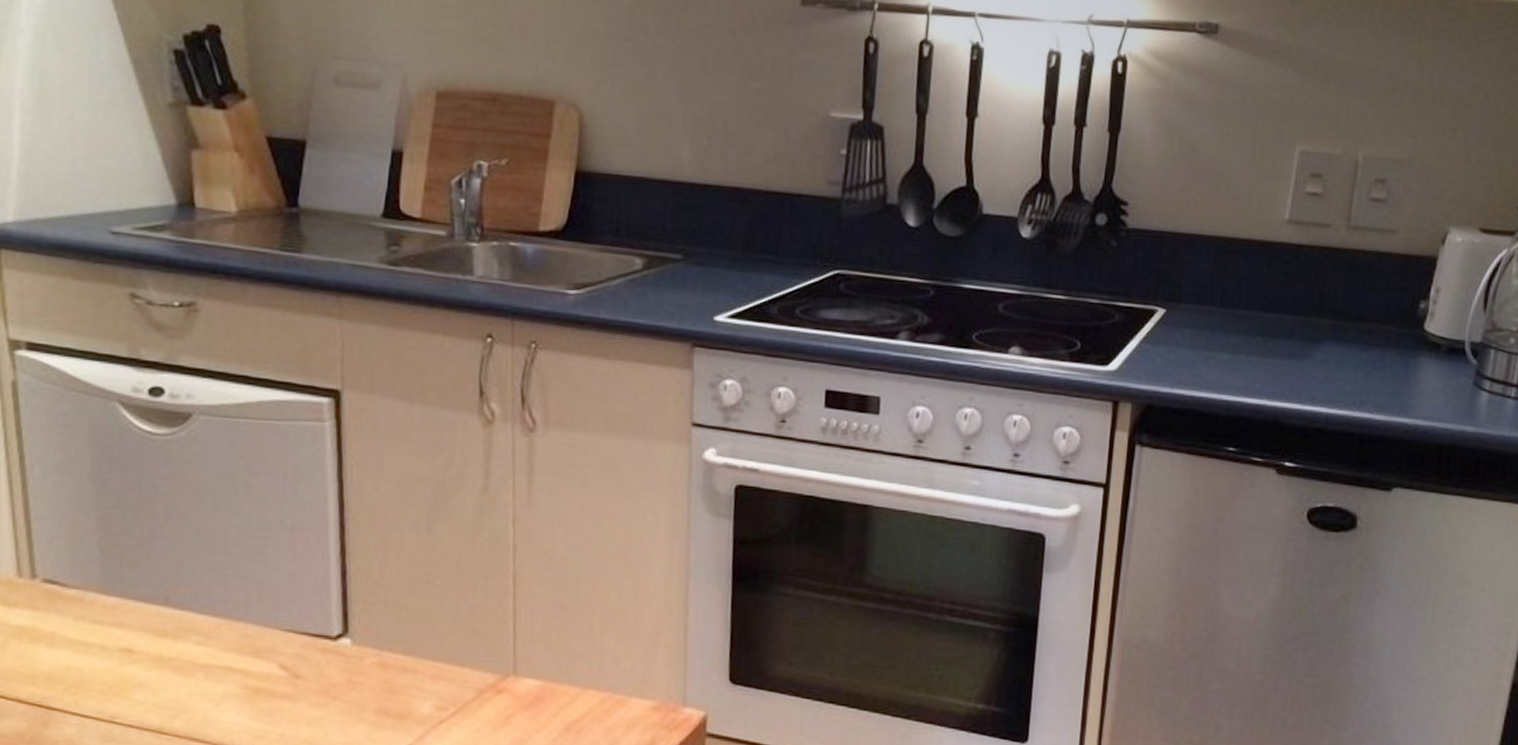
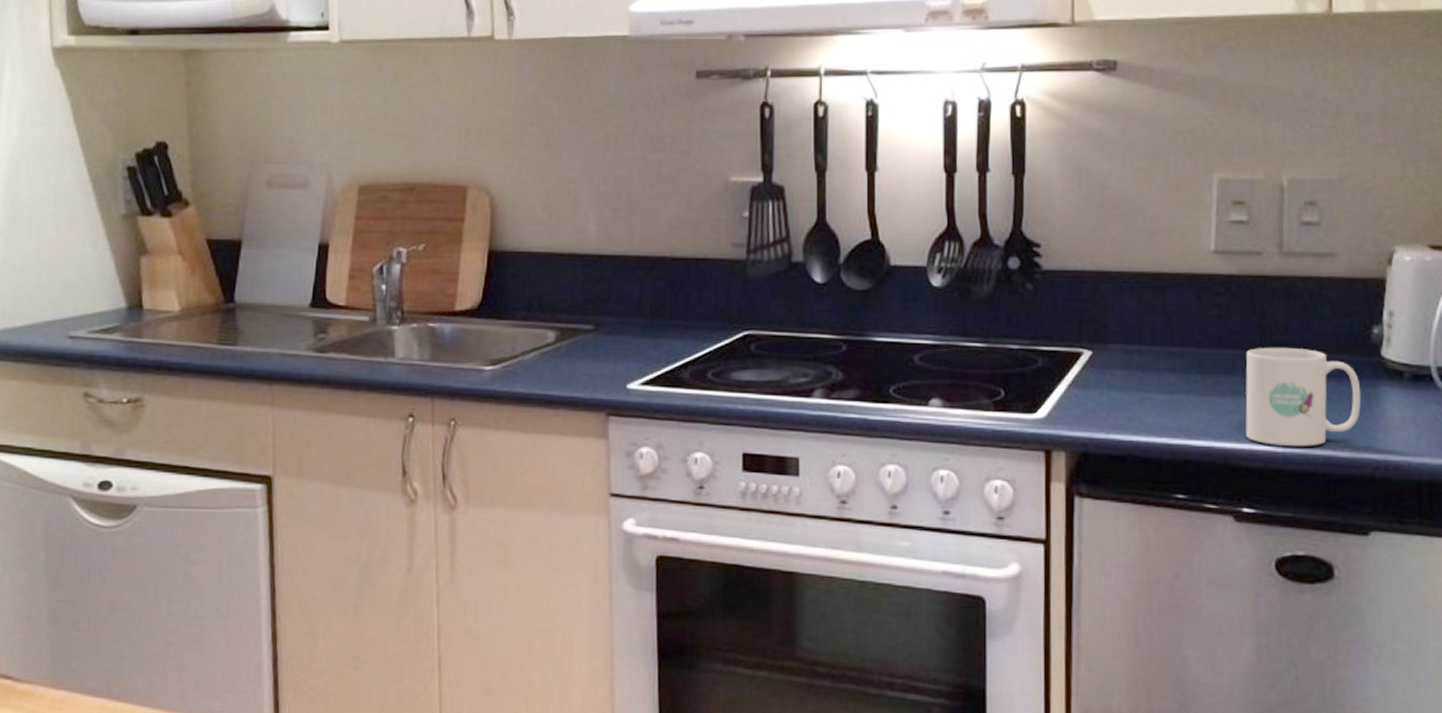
mug: none [1296,315,1402,409] -> present [1245,347,1361,446]

